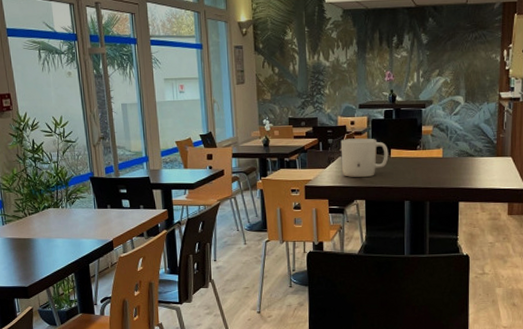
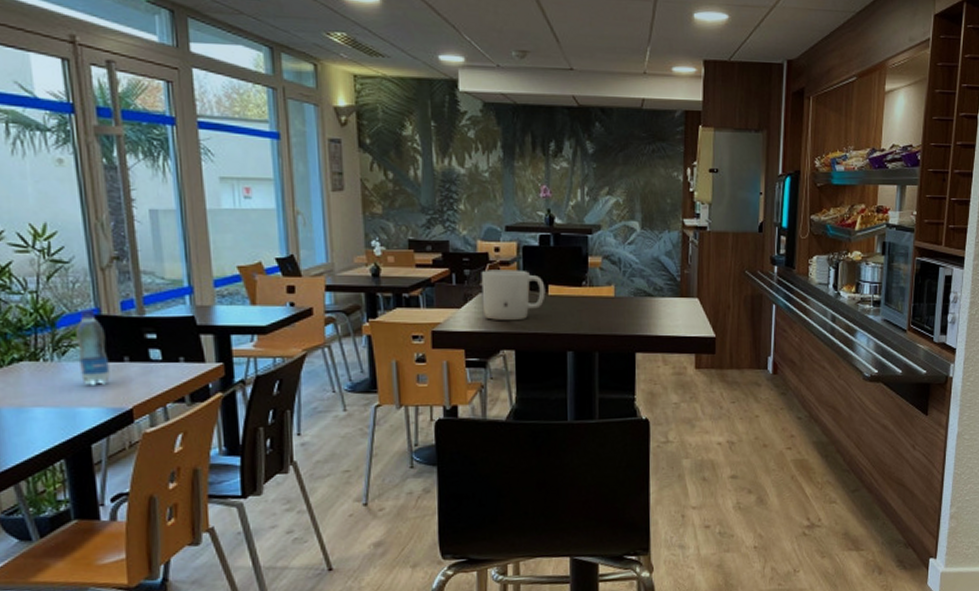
bottle: none [79,173,99,225] -> present [76,309,110,387]

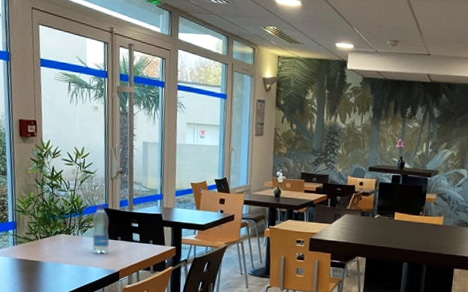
mug: present [481,269,546,321] -> none [346,198,393,237]

